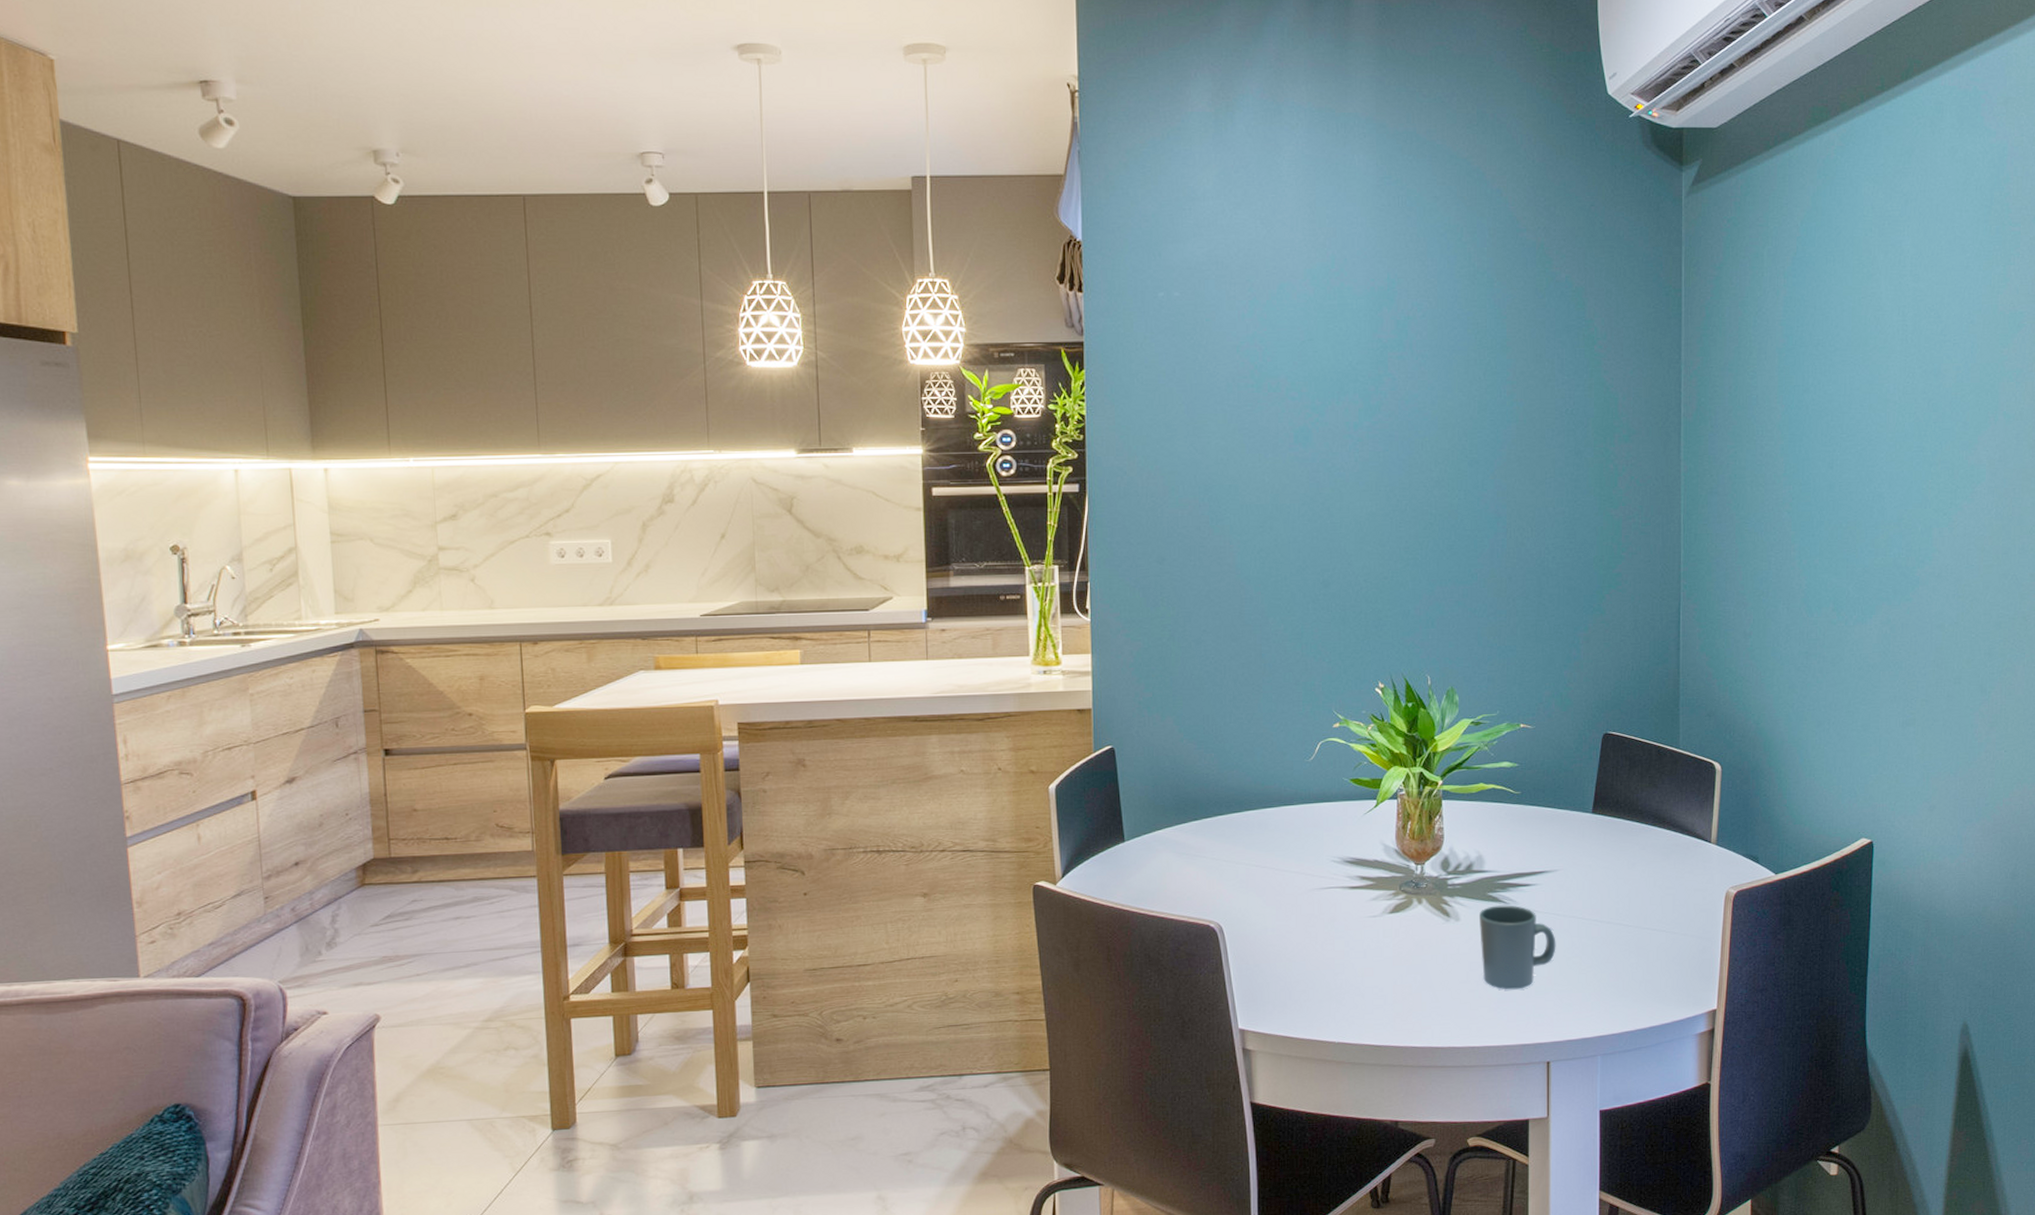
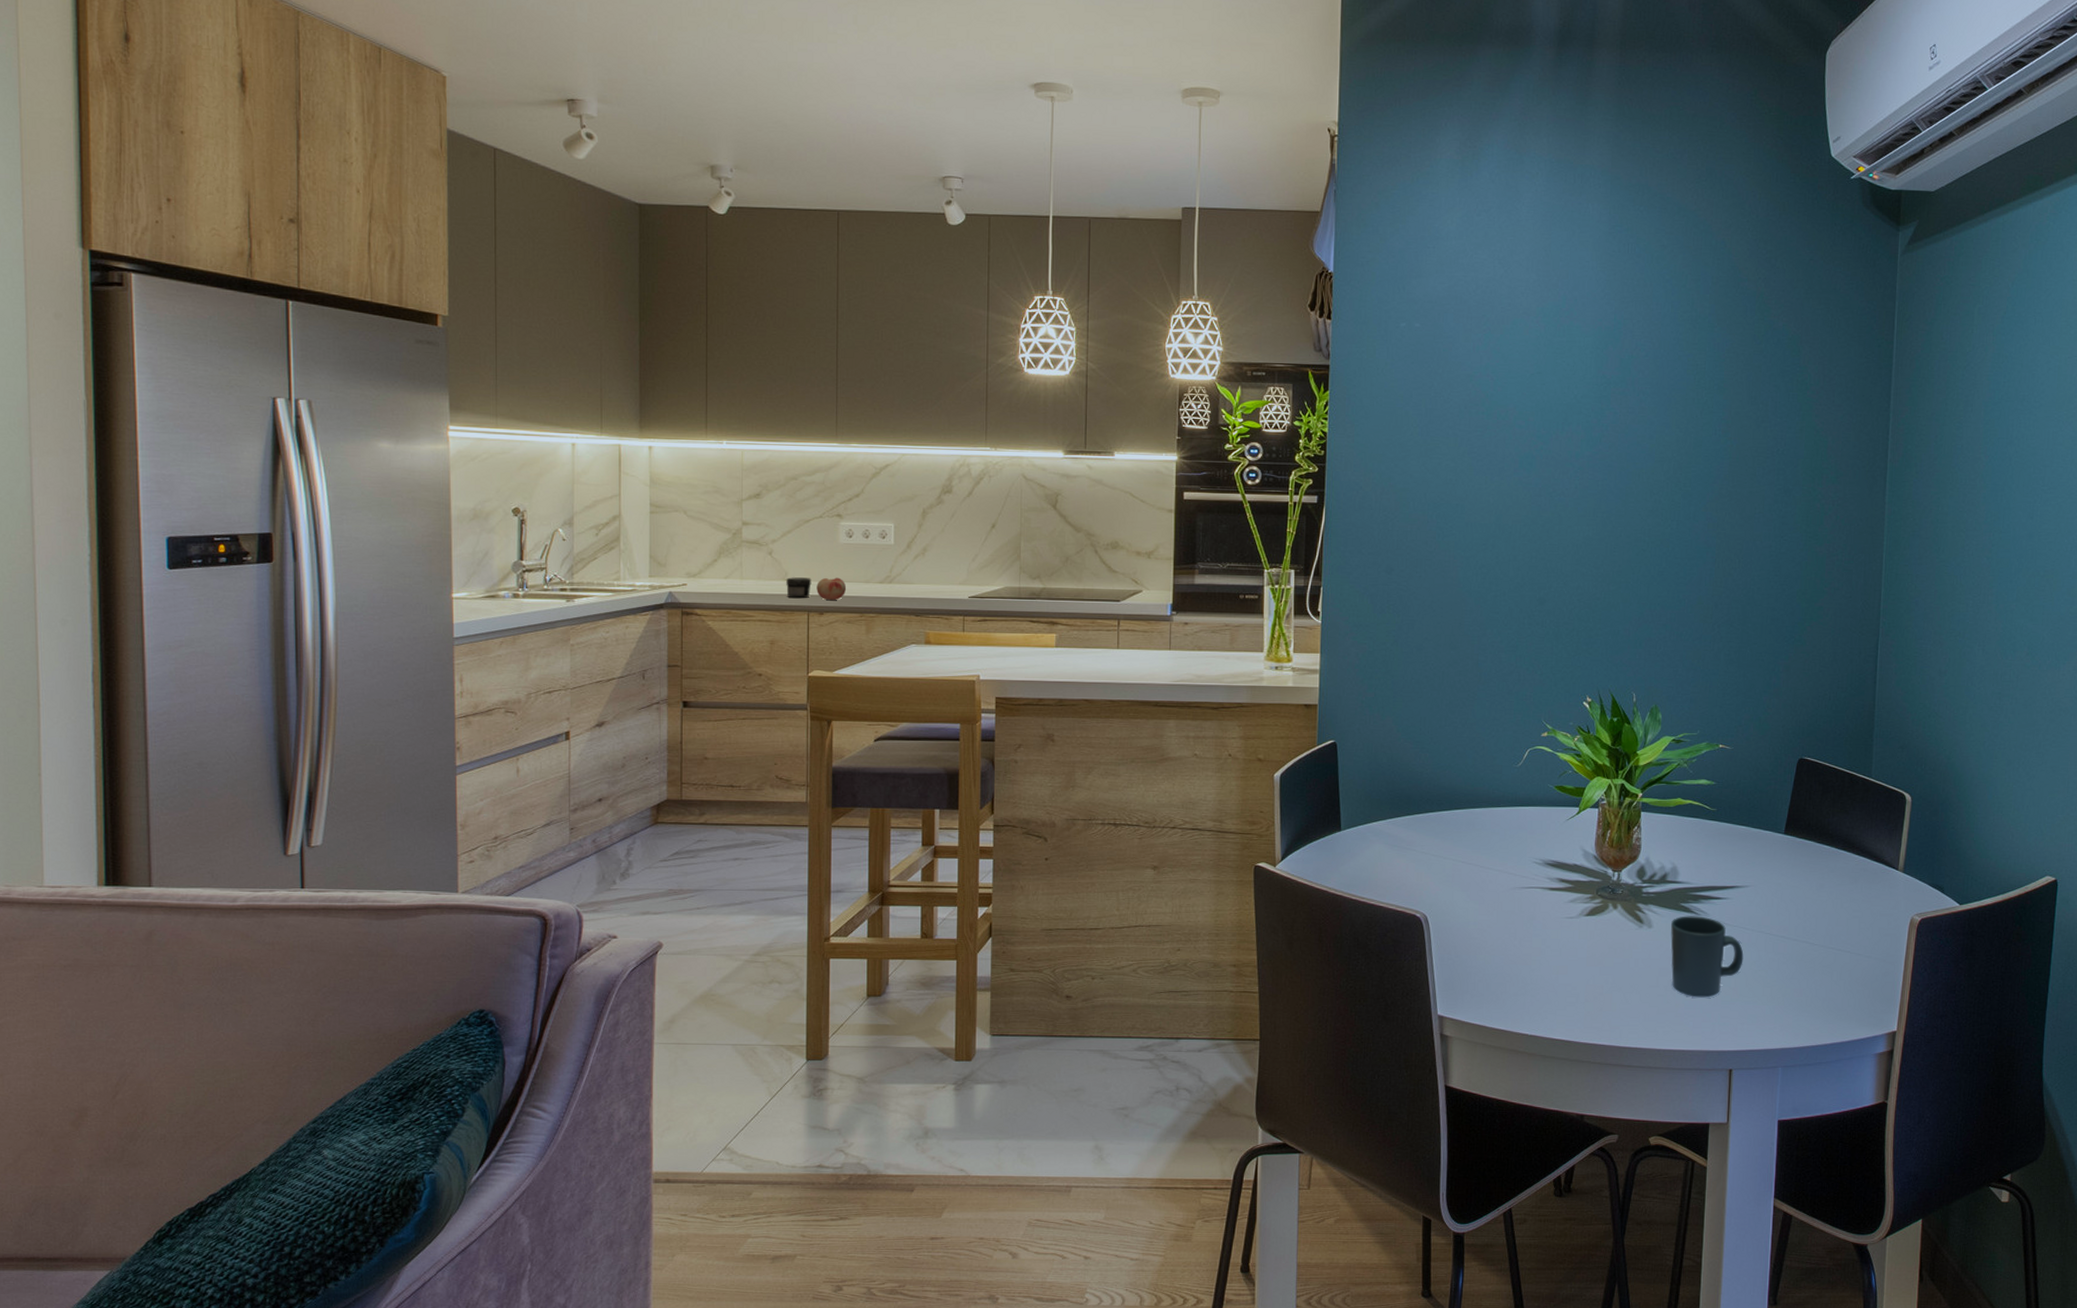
jar: none [493,604,522,627] -> present [786,577,812,598]
fruit: none [528,602,562,629] -> present [816,577,847,601]

